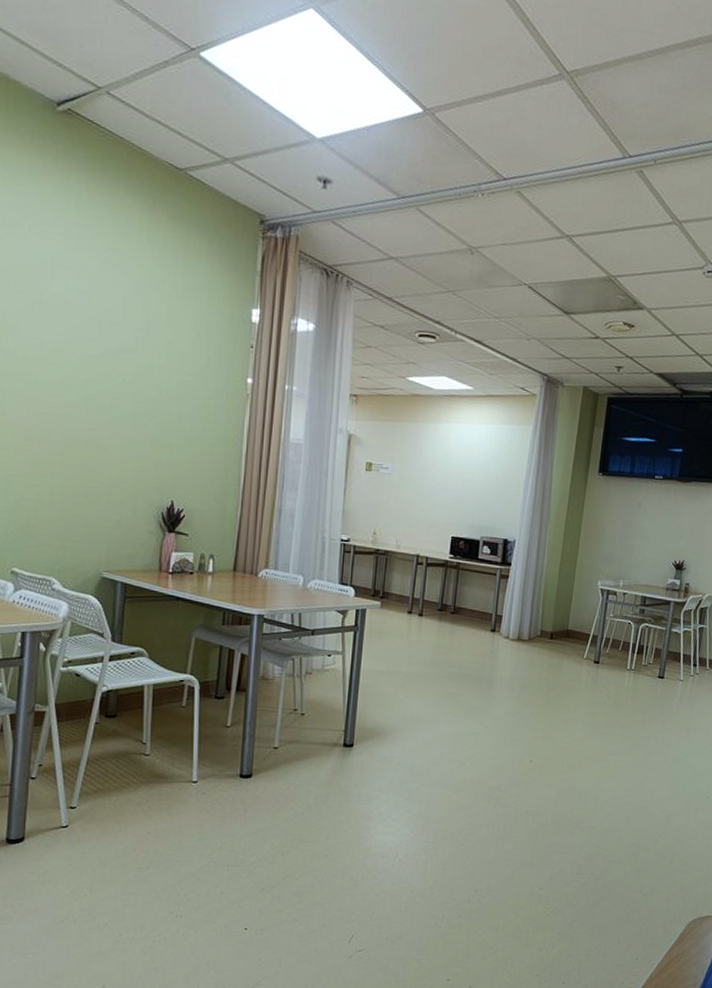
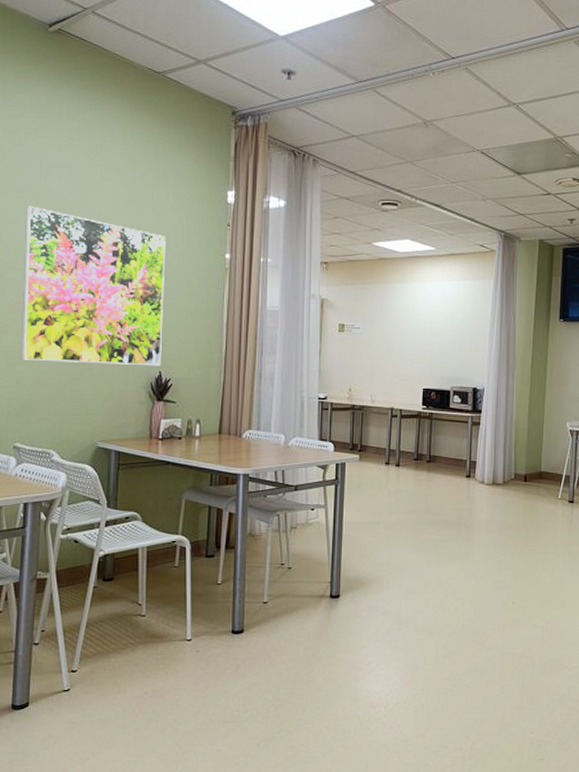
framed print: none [20,309,183,496] -> present [21,206,166,366]

